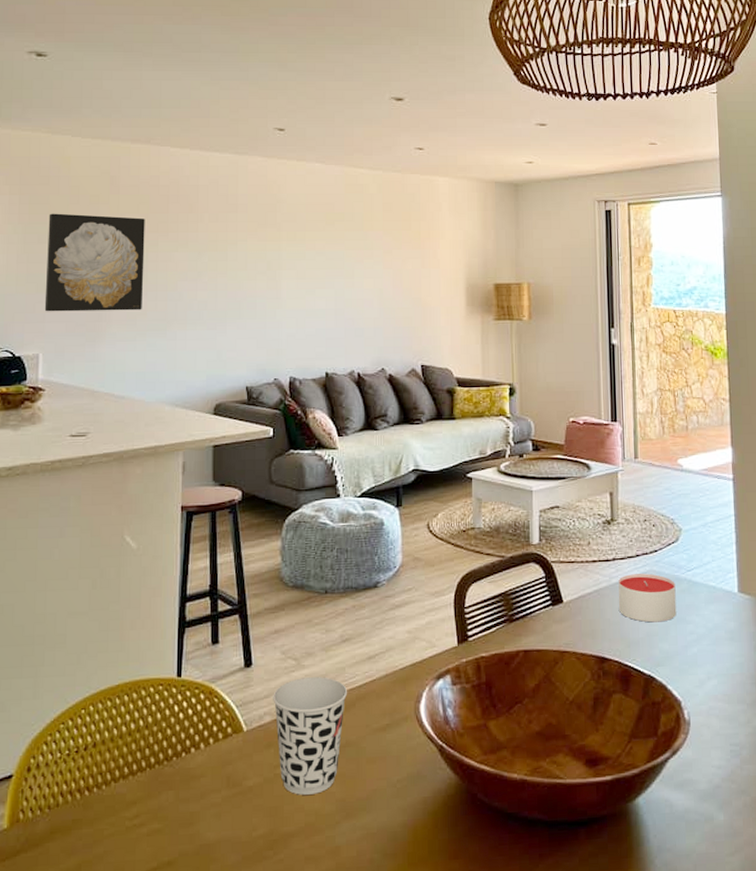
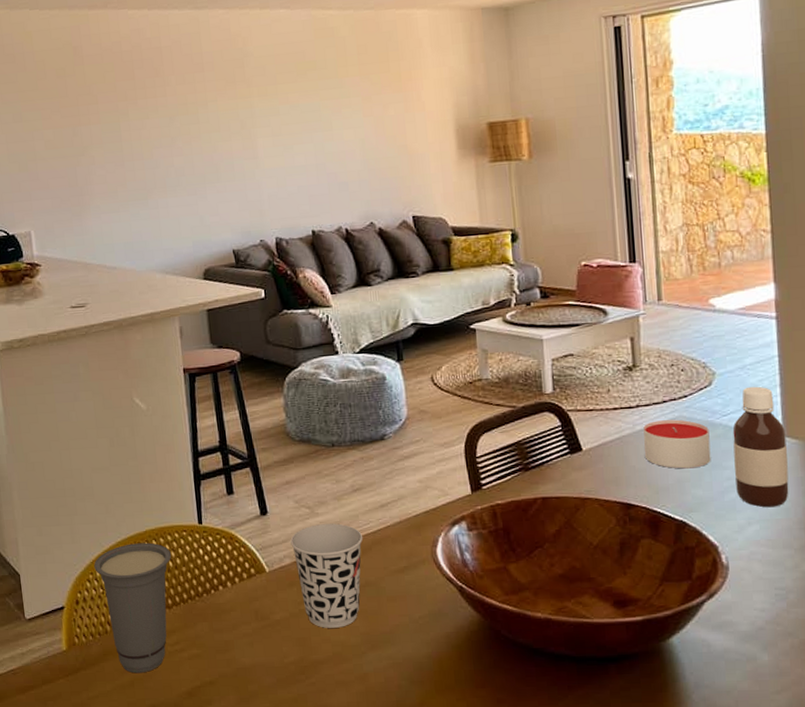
wall art: present [44,213,145,312] -> none [19,87,122,190]
cup: none [54,698,144,855] -> present [94,542,172,674]
bottle: none [695,543,743,662] -> present [732,386,789,508]

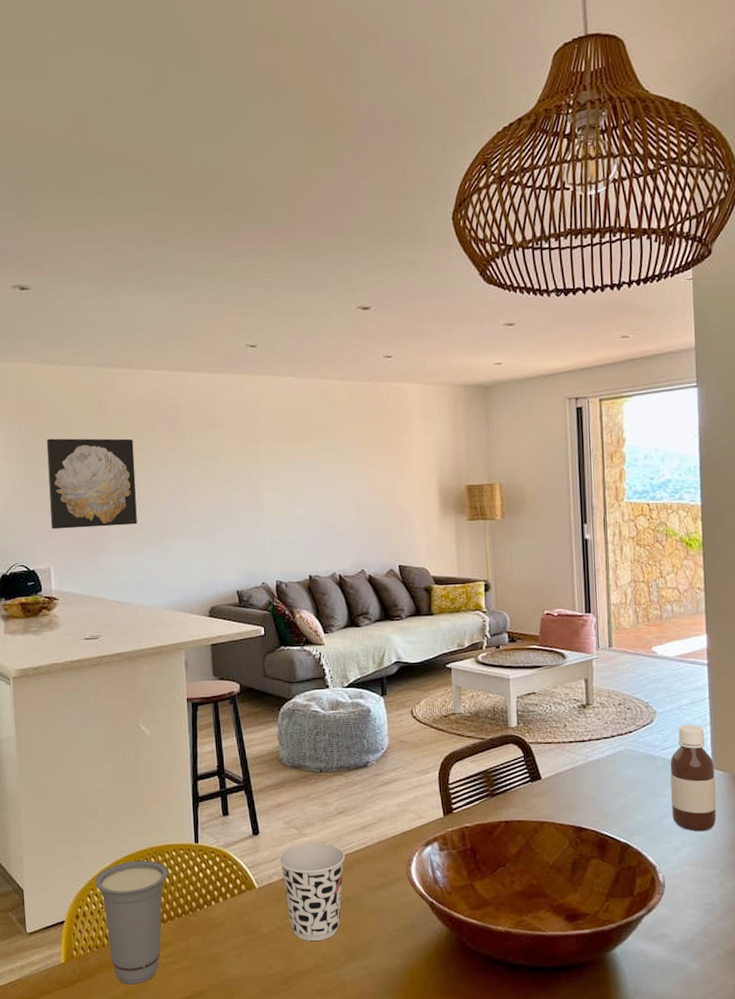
wall art: none [19,87,122,190] -> present [46,438,137,530]
candle: present [643,419,711,469] -> none [594,752,651,797]

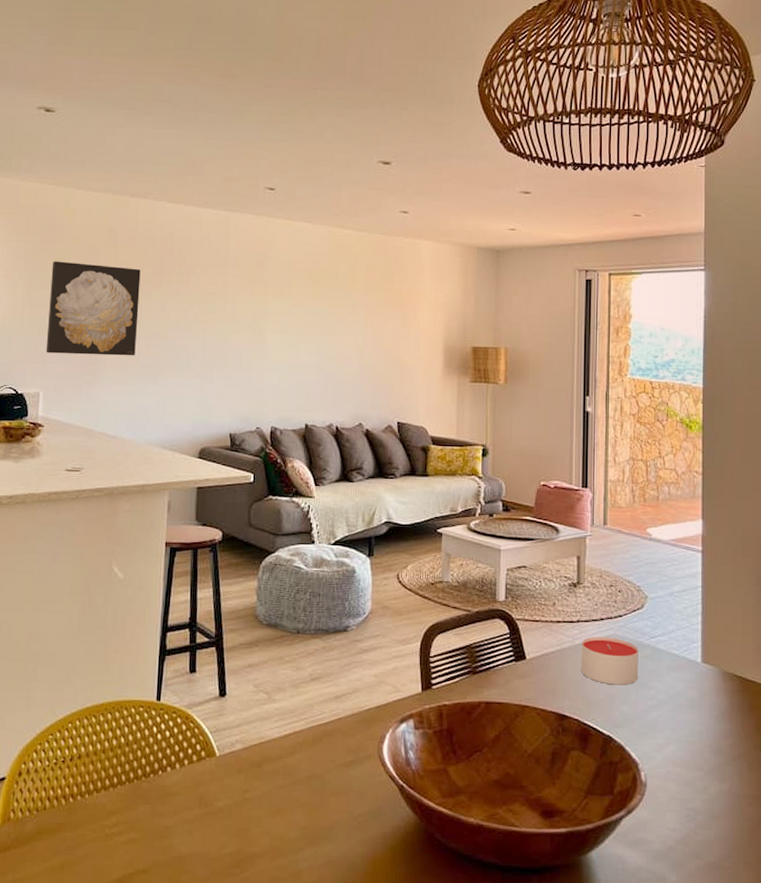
cup: present [95,860,169,985] -> none [44,715,125,856]
cup: present [279,843,346,941] -> none [244,711,315,820]
candle: none [594,752,651,797] -> present [581,637,639,685]
bottle: present [670,724,717,832] -> none [658,612,703,729]

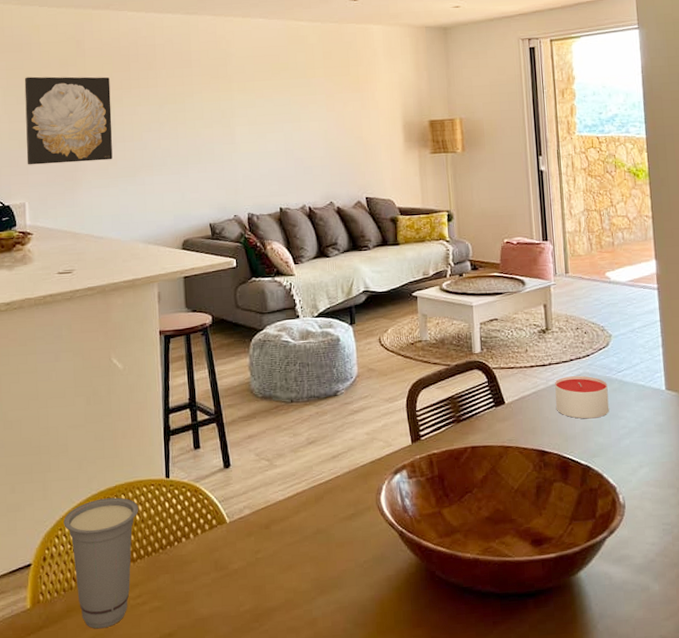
cup: none [44,715,125,856] -> present [63,497,139,629]

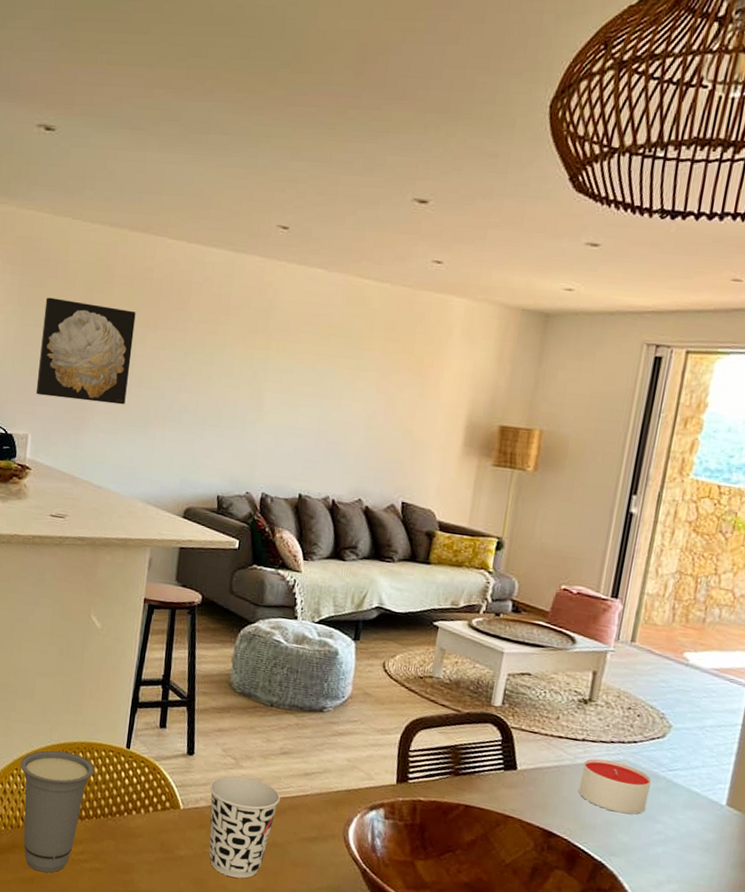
cup: none [250,474,316,576] -> present [209,775,281,879]

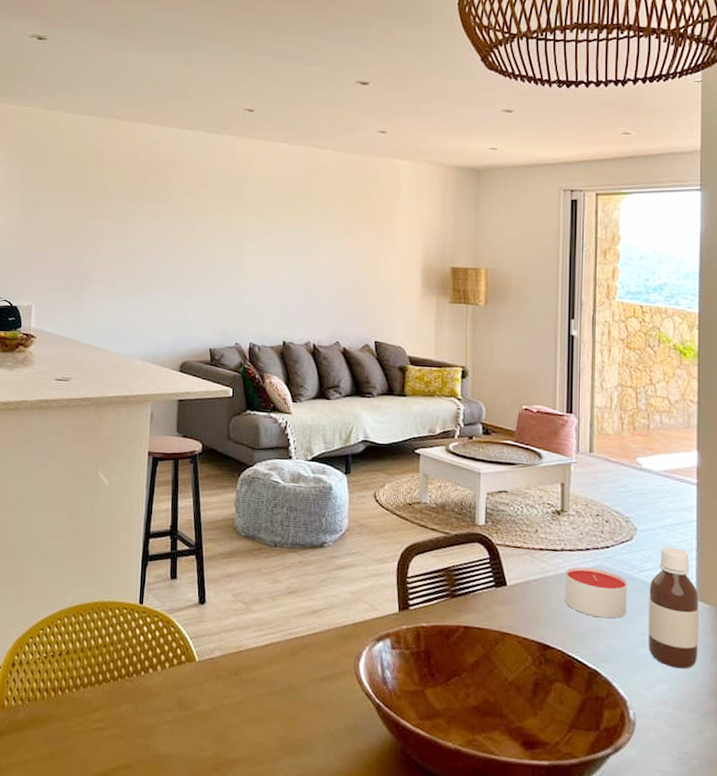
cup: present [20,750,95,873] -> none [35,613,110,747]
wall art: present [35,297,136,405] -> none [37,181,126,272]
cup: present [209,775,281,879] -> none [223,620,292,729]
bottle: none [664,747,730,873] -> present [648,546,699,669]

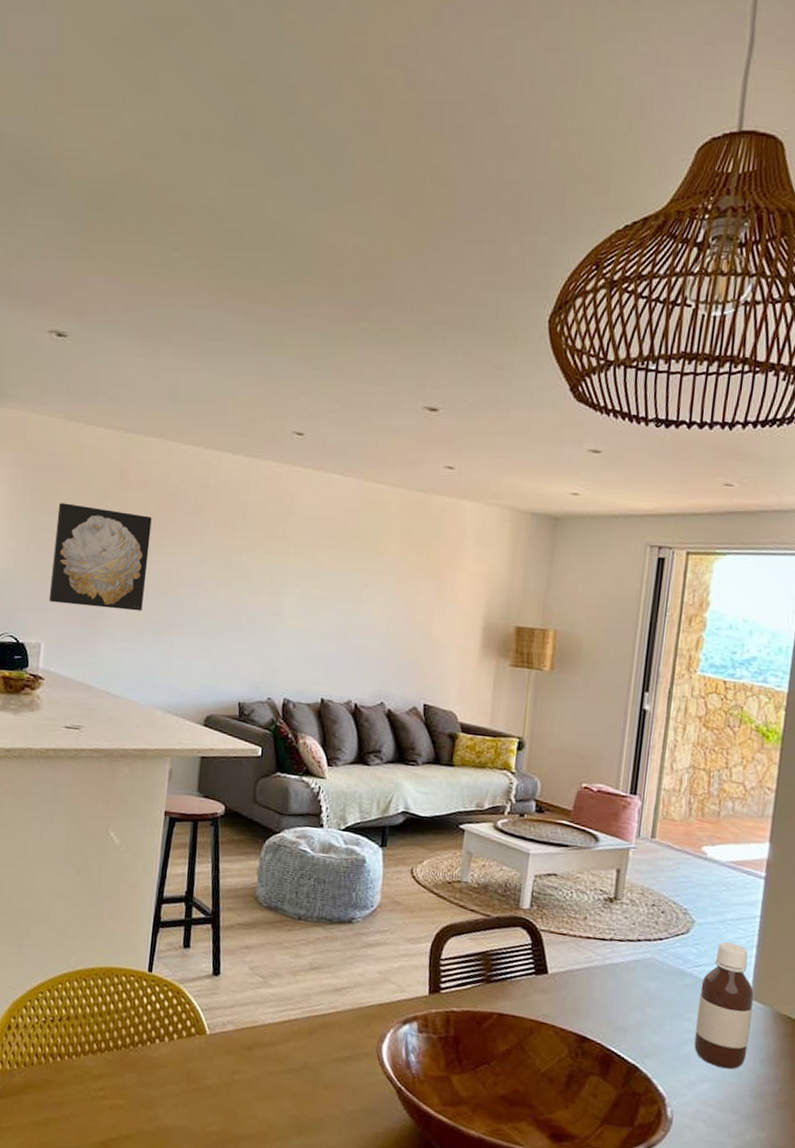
wall art: none [37,181,126,272] -> present [48,502,152,612]
candle: present [565,566,627,619] -> none [609,958,678,1014]

